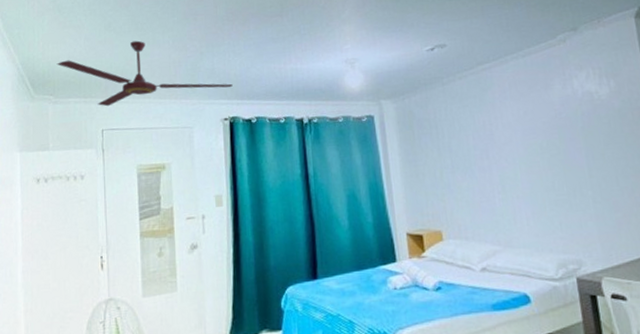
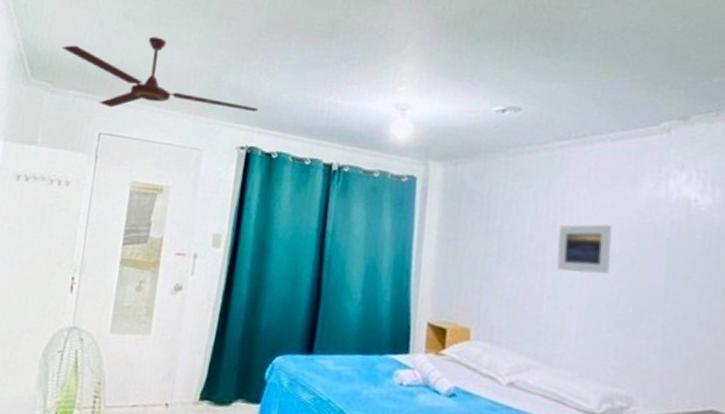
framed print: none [496,125,542,169] -> present [557,224,612,275]

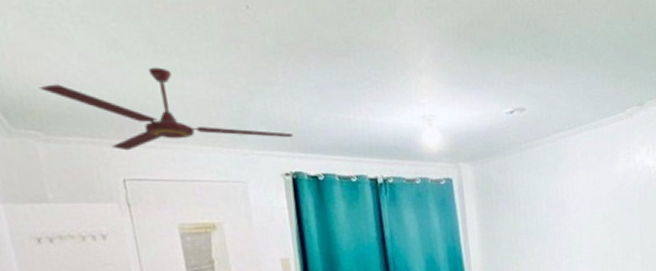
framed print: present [557,224,612,275] -> none [567,195,604,236]

